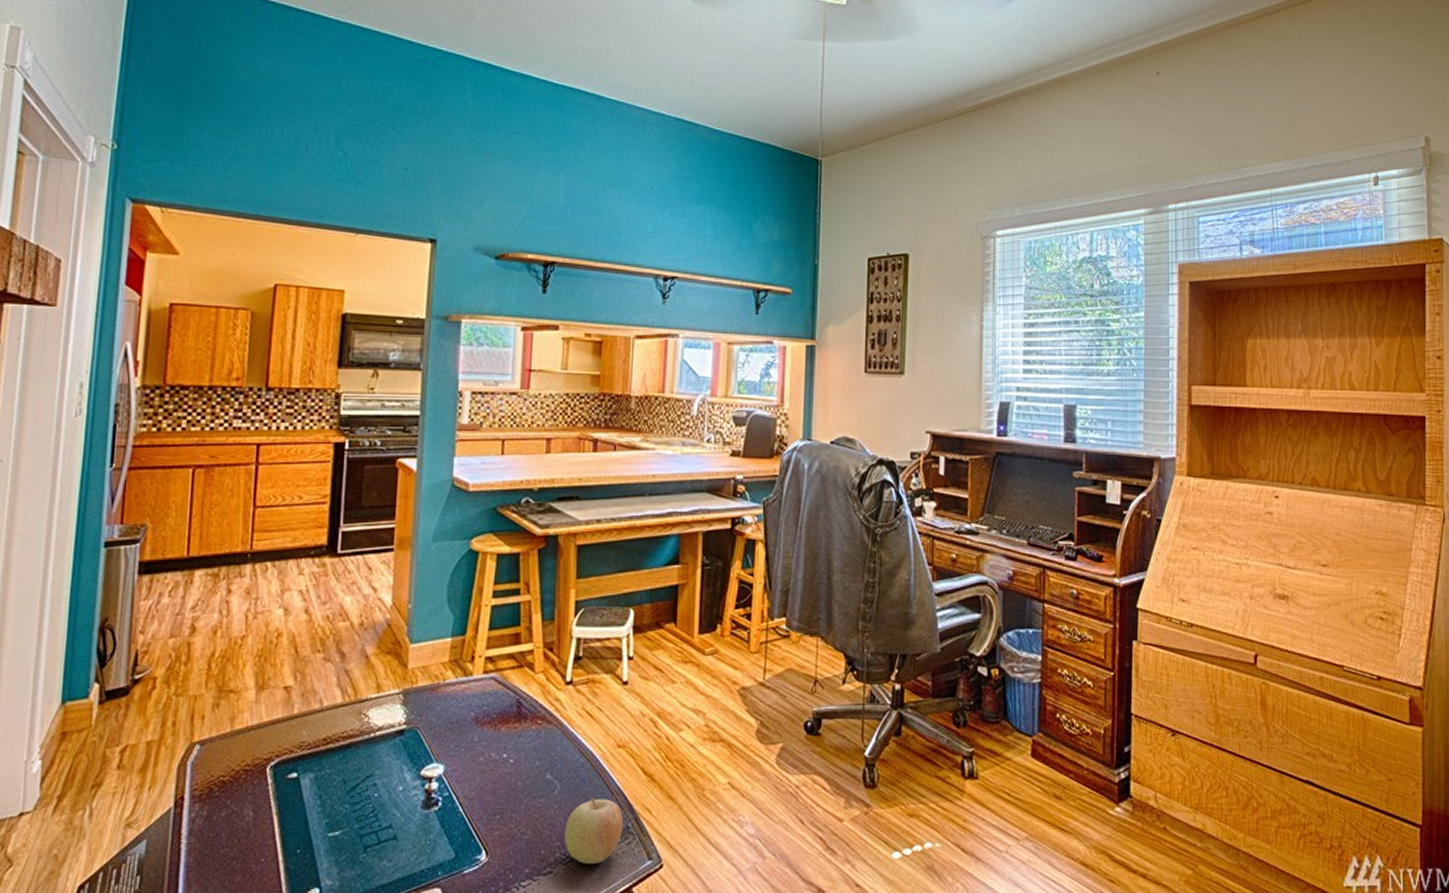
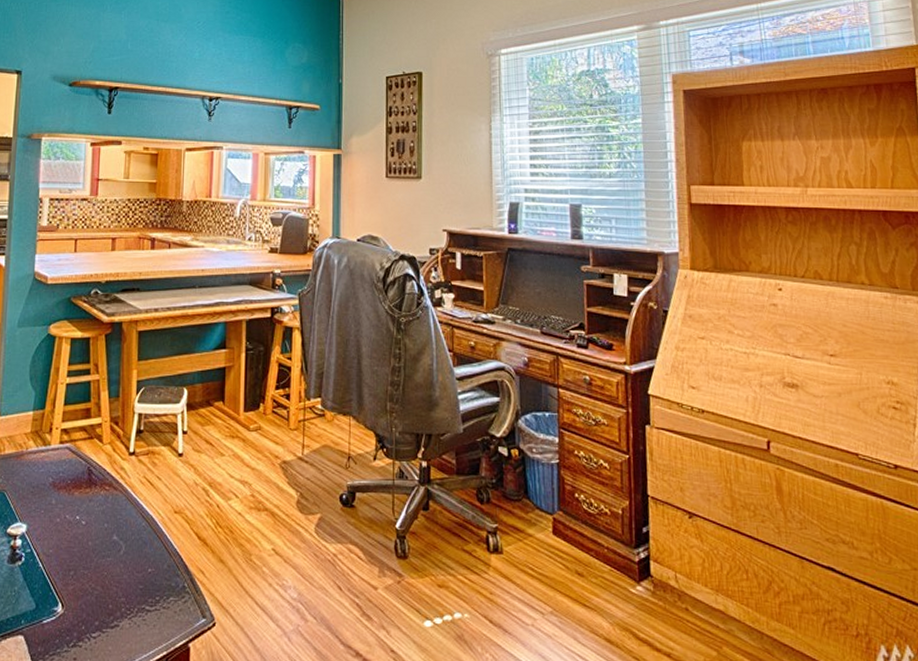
fruit: present [565,797,624,864] -> none [129,558,181,619]

